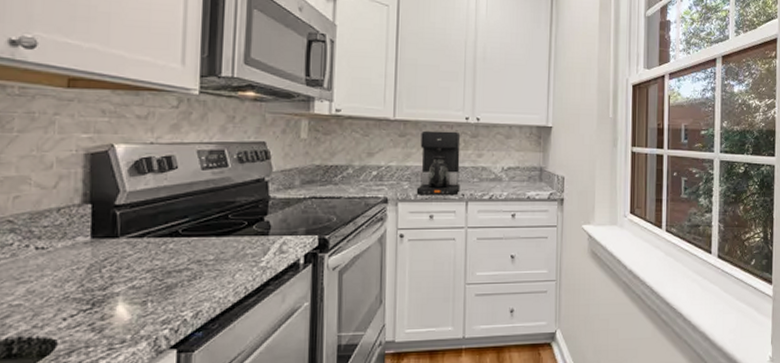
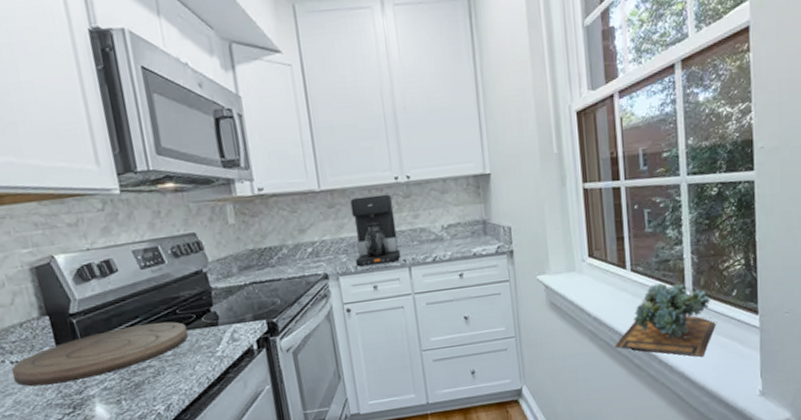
cutting board: none [33,224,236,276] -> present [11,321,189,386]
succulent plant: none [645,245,737,318] -> present [614,282,717,357]

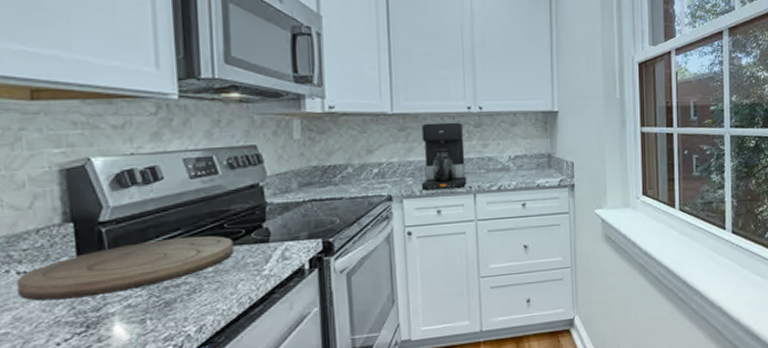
succulent plant: present [614,282,717,357] -> none [662,222,752,293]

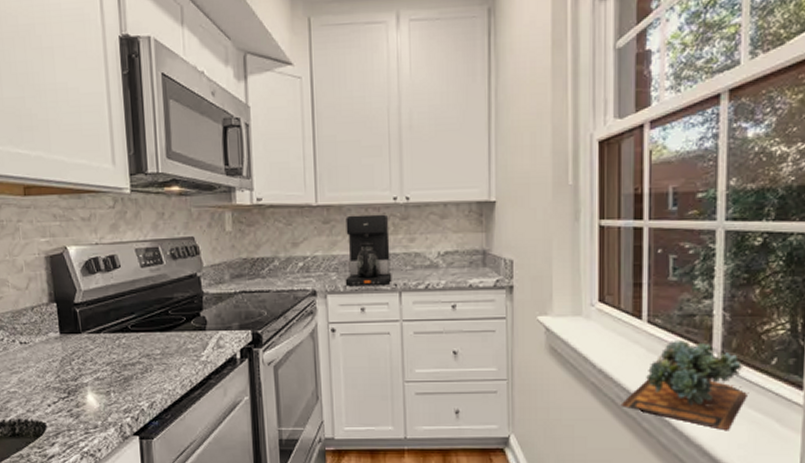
cutting board: present [16,236,234,301] -> none [19,320,177,368]
succulent plant: none [662,222,752,293] -> present [620,339,749,430]

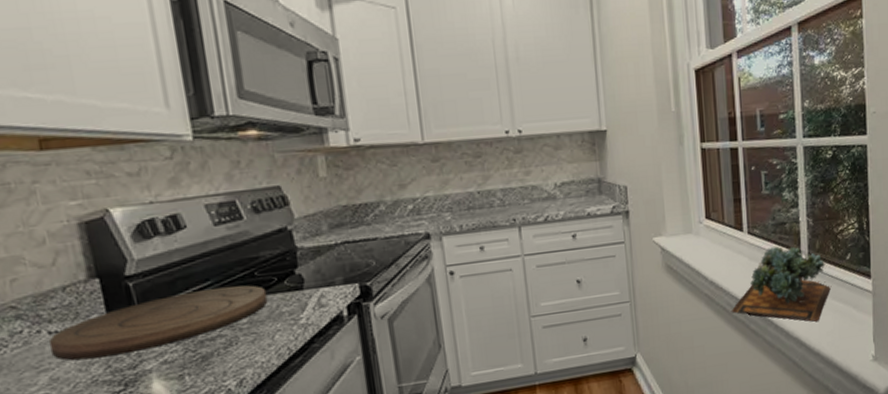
cutting board: none [19,320,177,368] -> present [48,285,268,360]
coffee maker: present [345,214,392,287] -> none [456,148,511,226]

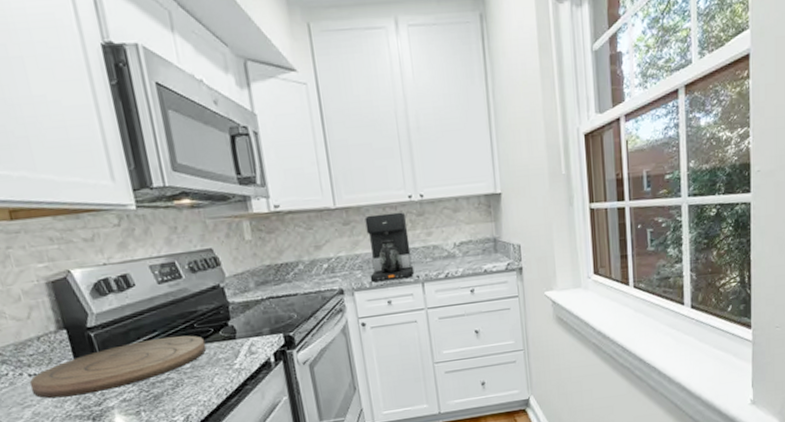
coffee maker: none [456,148,511,226] -> present [364,212,415,283]
succulent plant: present [731,245,832,322] -> none [617,298,713,368]

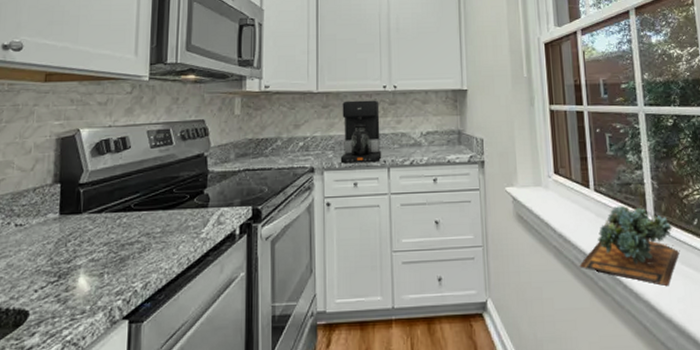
cutting board: present [29,335,207,398] -> none [12,199,180,251]
succulent plant: none [617,298,713,368] -> present [579,205,680,285]

